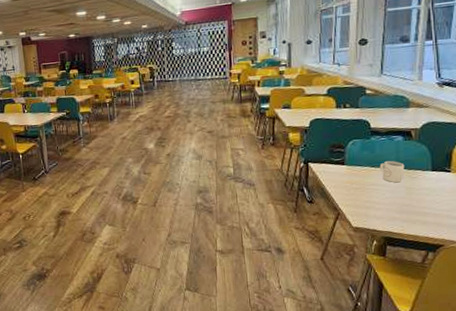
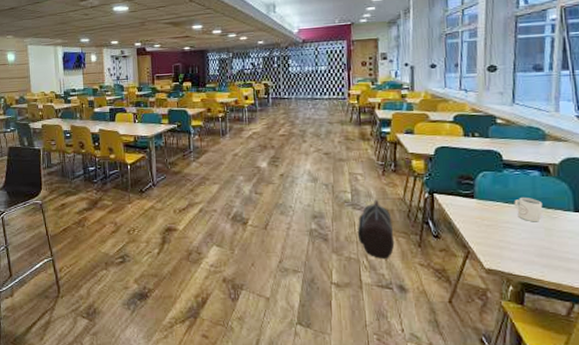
duffel bag: none [239,172,273,225] -> present [357,200,395,258]

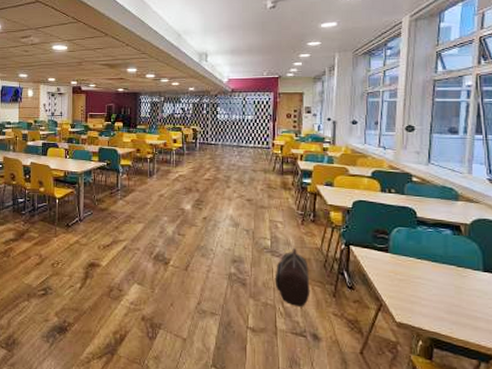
mug: present [514,197,543,222] -> none [426,254,454,280]

